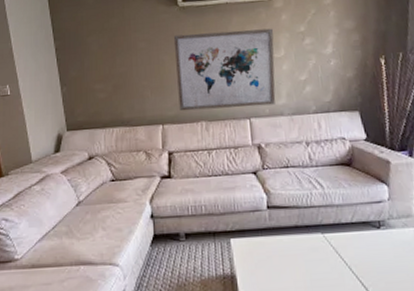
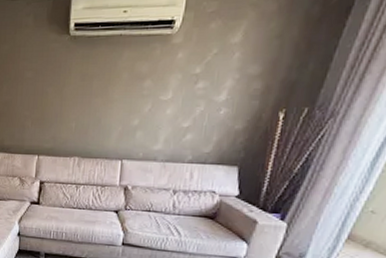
wall art: present [173,28,276,111] -> none [56,66,166,149]

